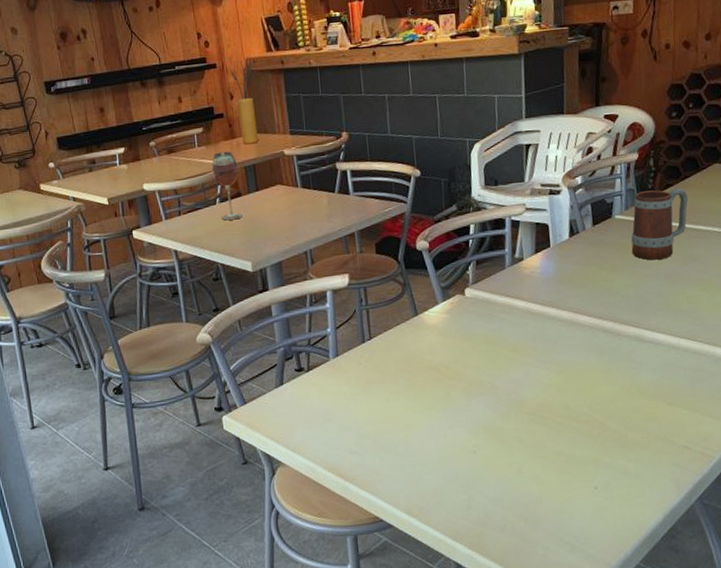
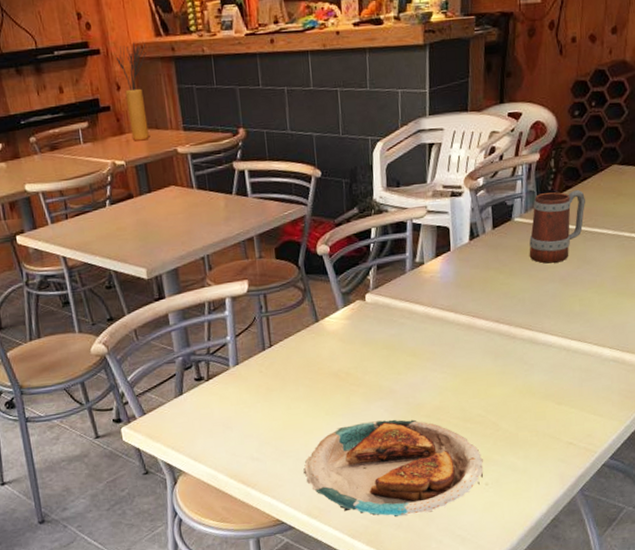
wineglass: present [212,151,243,221] -> none [99,148,135,225]
plate: none [402,416,592,520] -> present [303,419,484,518]

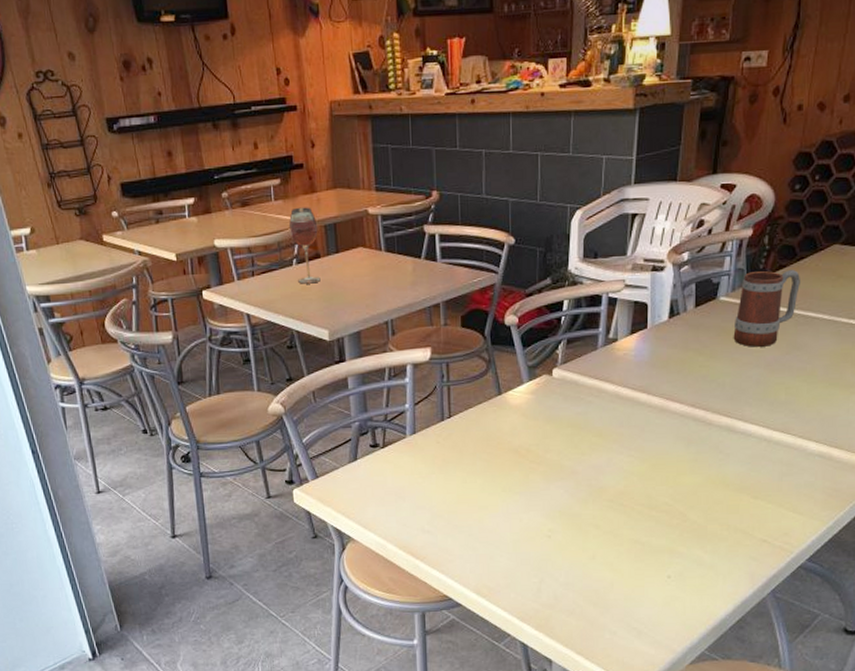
wineglass: none [99,148,135,225] -> present [289,207,321,284]
vase: present [115,42,150,143] -> none [312,99,343,202]
plate: present [303,419,484,518] -> none [475,501,667,604]

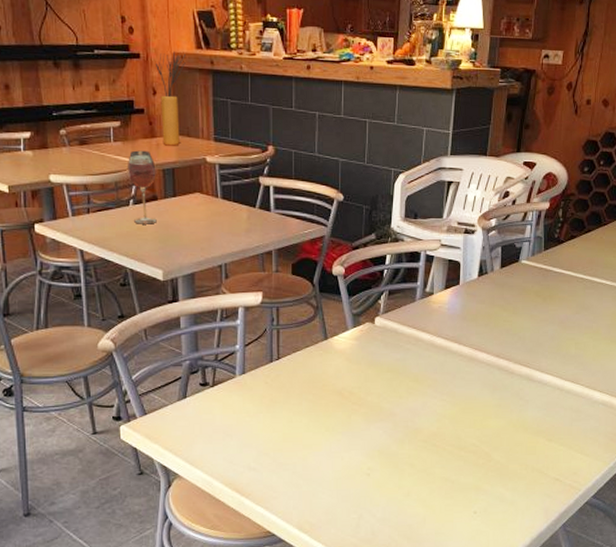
vase: none [312,99,343,202] -> present [155,51,186,147]
beer mug: present [733,269,800,347] -> none [532,239,588,306]

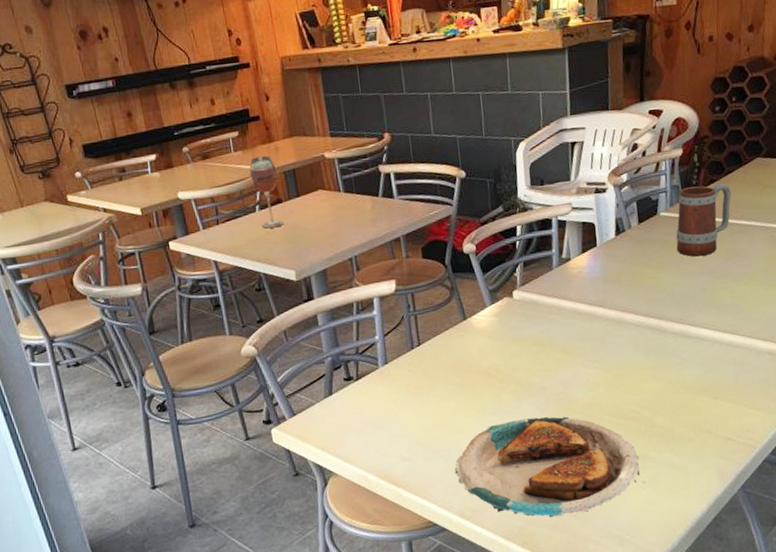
vase: present [155,51,186,147] -> none [264,55,298,150]
plate: none [299,441,473,538] -> present [455,416,640,518]
beer mug: none [532,239,588,306] -> present [676,182,731,257]

